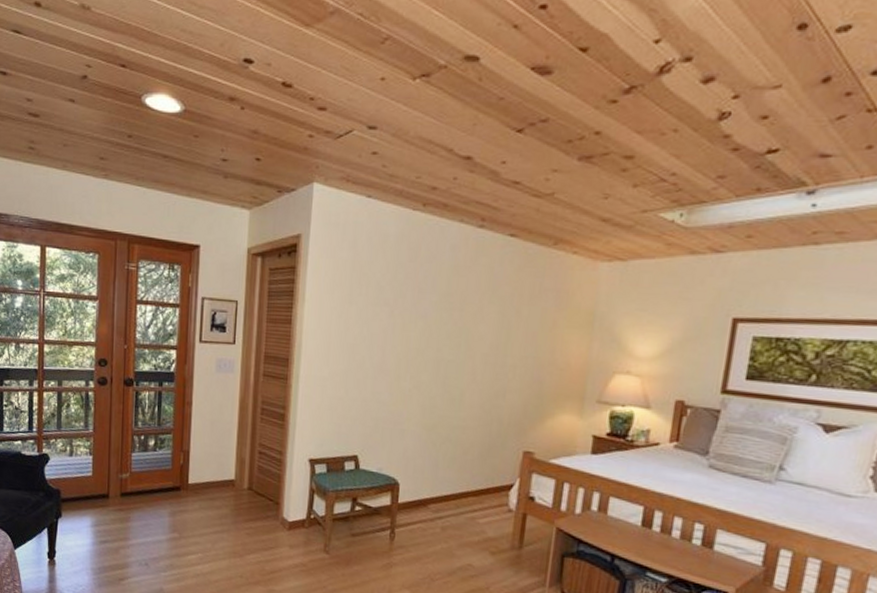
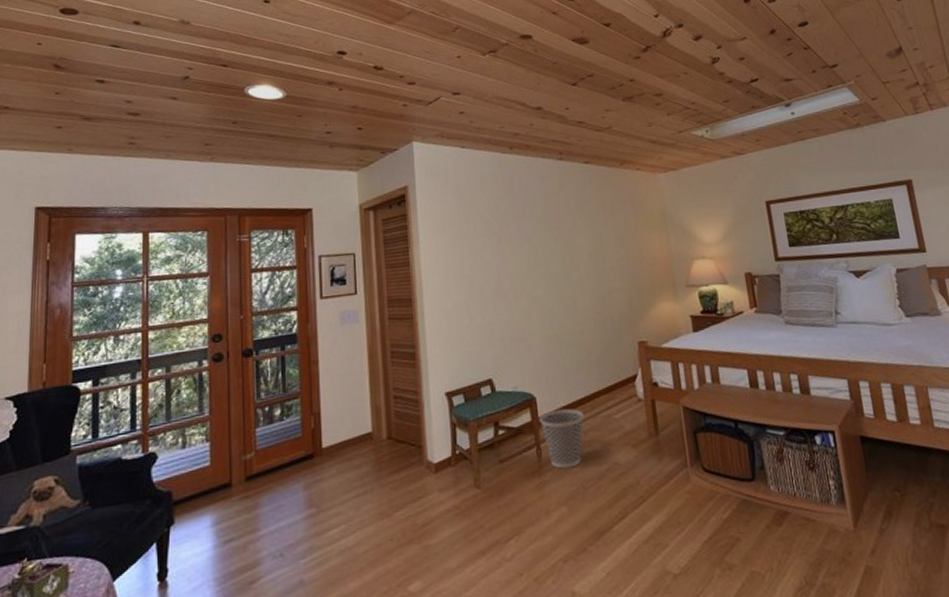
wastebasket: none [398,499,446,558] -> present [538,408,584,469]

